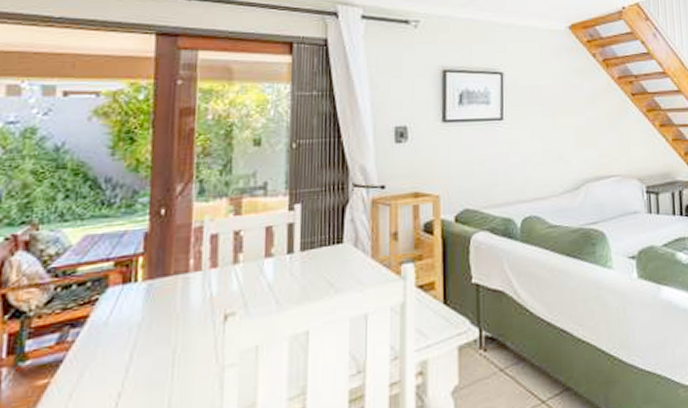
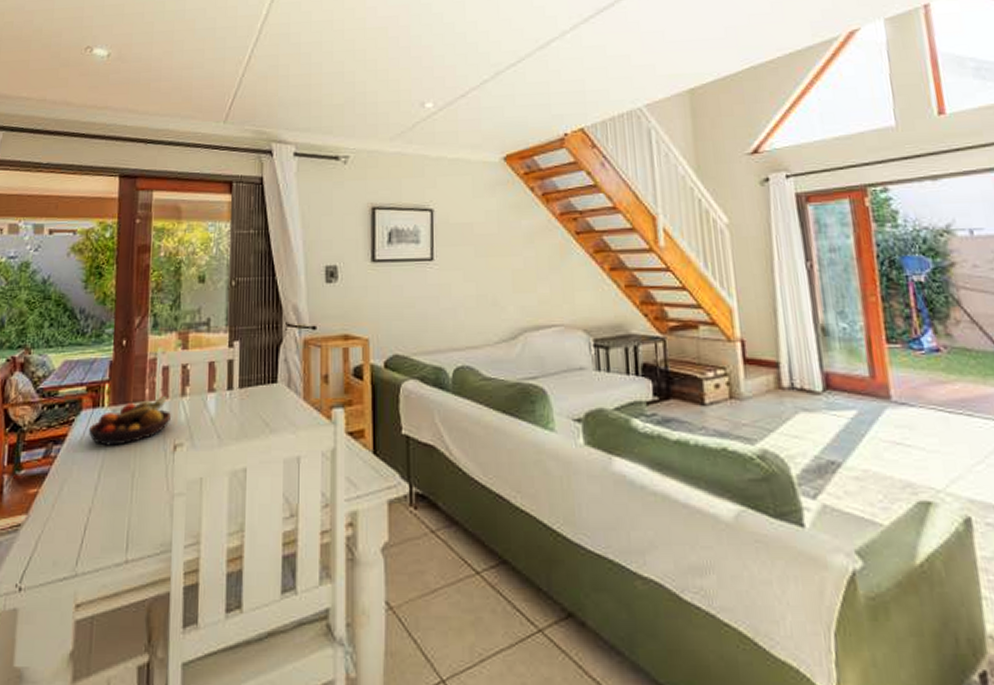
fruit bowl: none [116,265,222,324] -> present [88,396,172,446]

